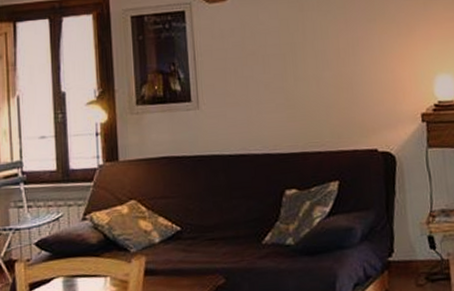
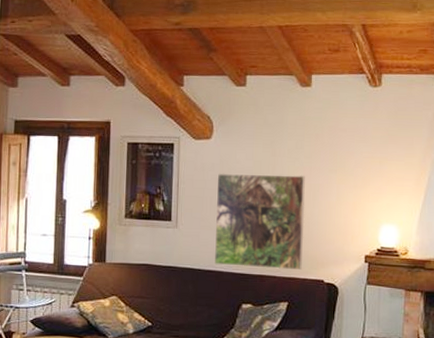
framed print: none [239,29,350,146] -> present [215,173,305,271]

